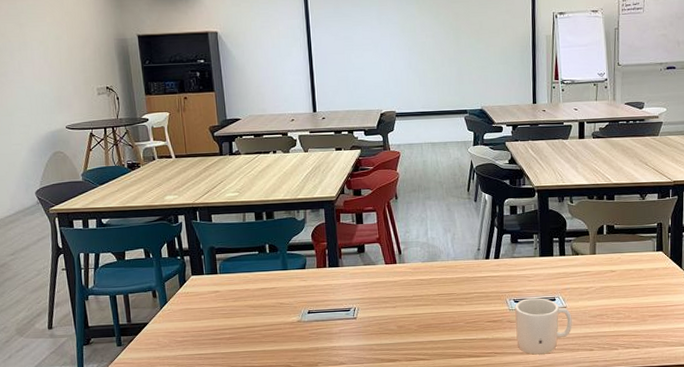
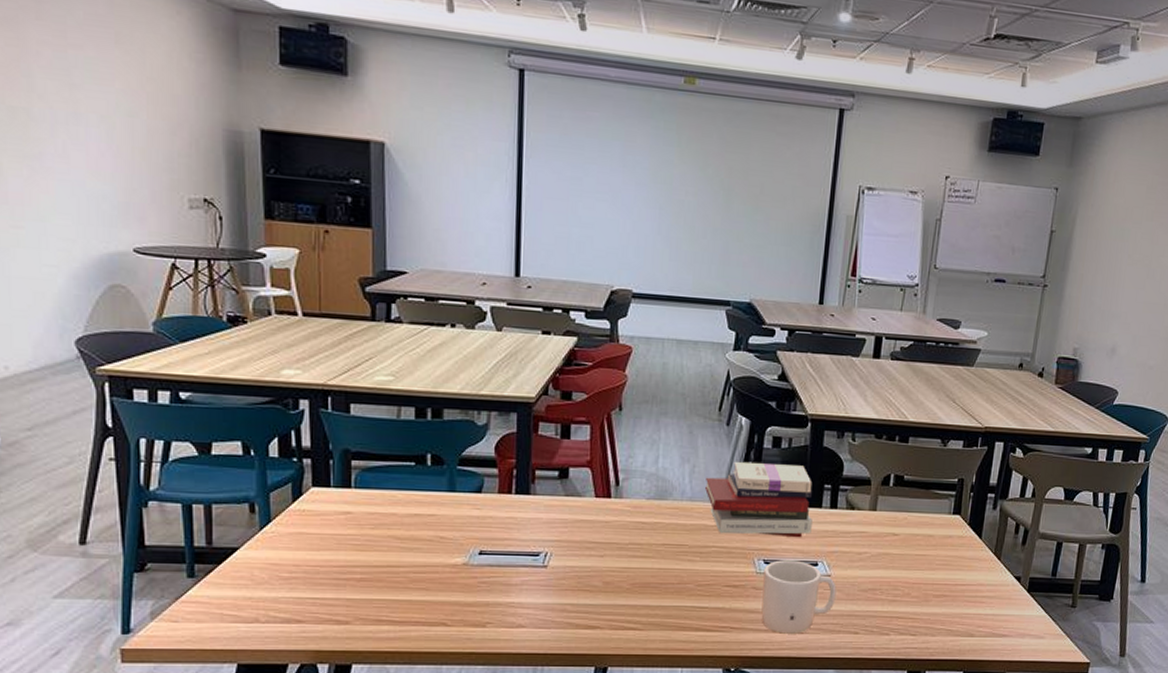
books: none [463,225,548,283] -> present [704,461,813,538]

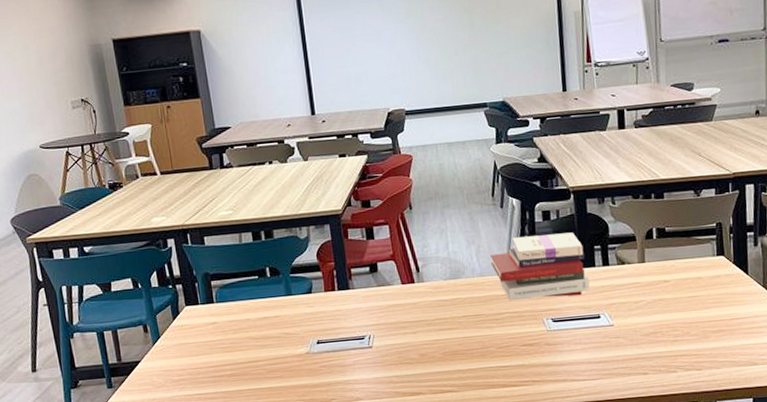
mug: present [761,560,837,634] -> none [553,315,622,382]

